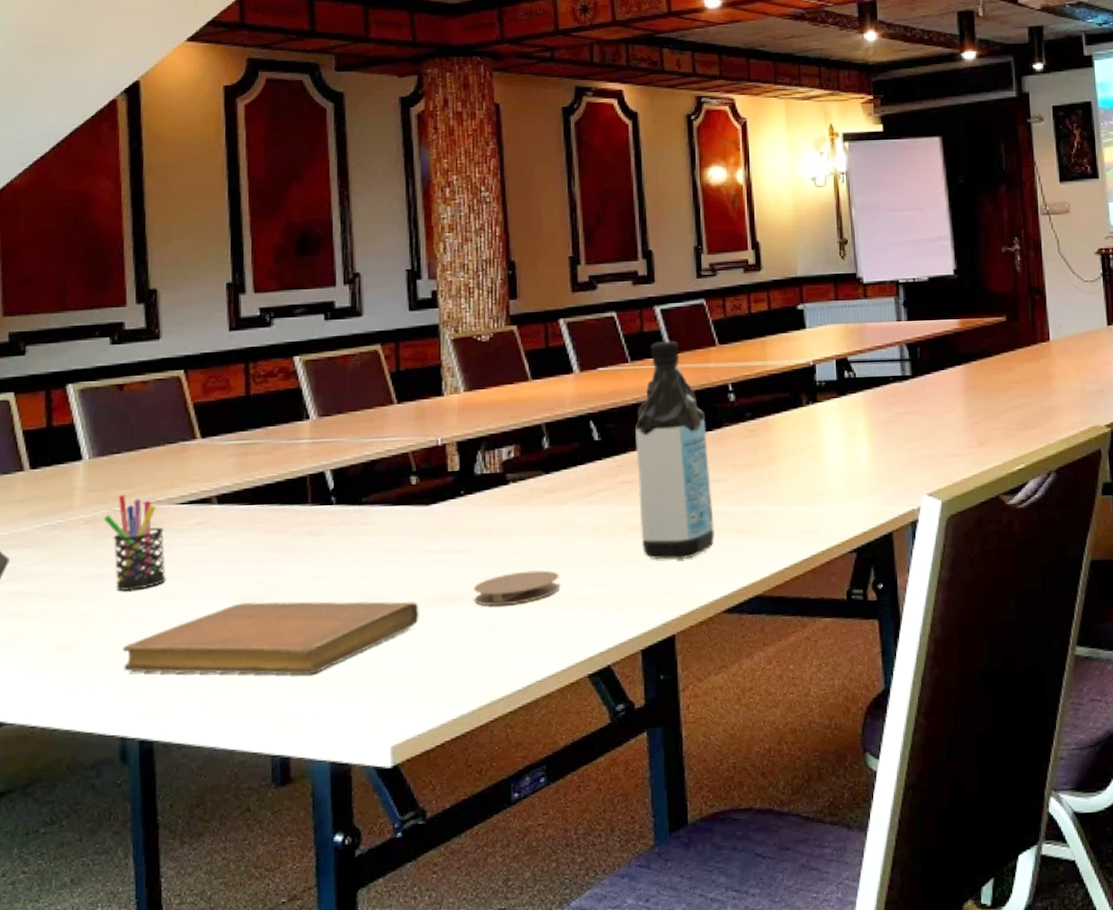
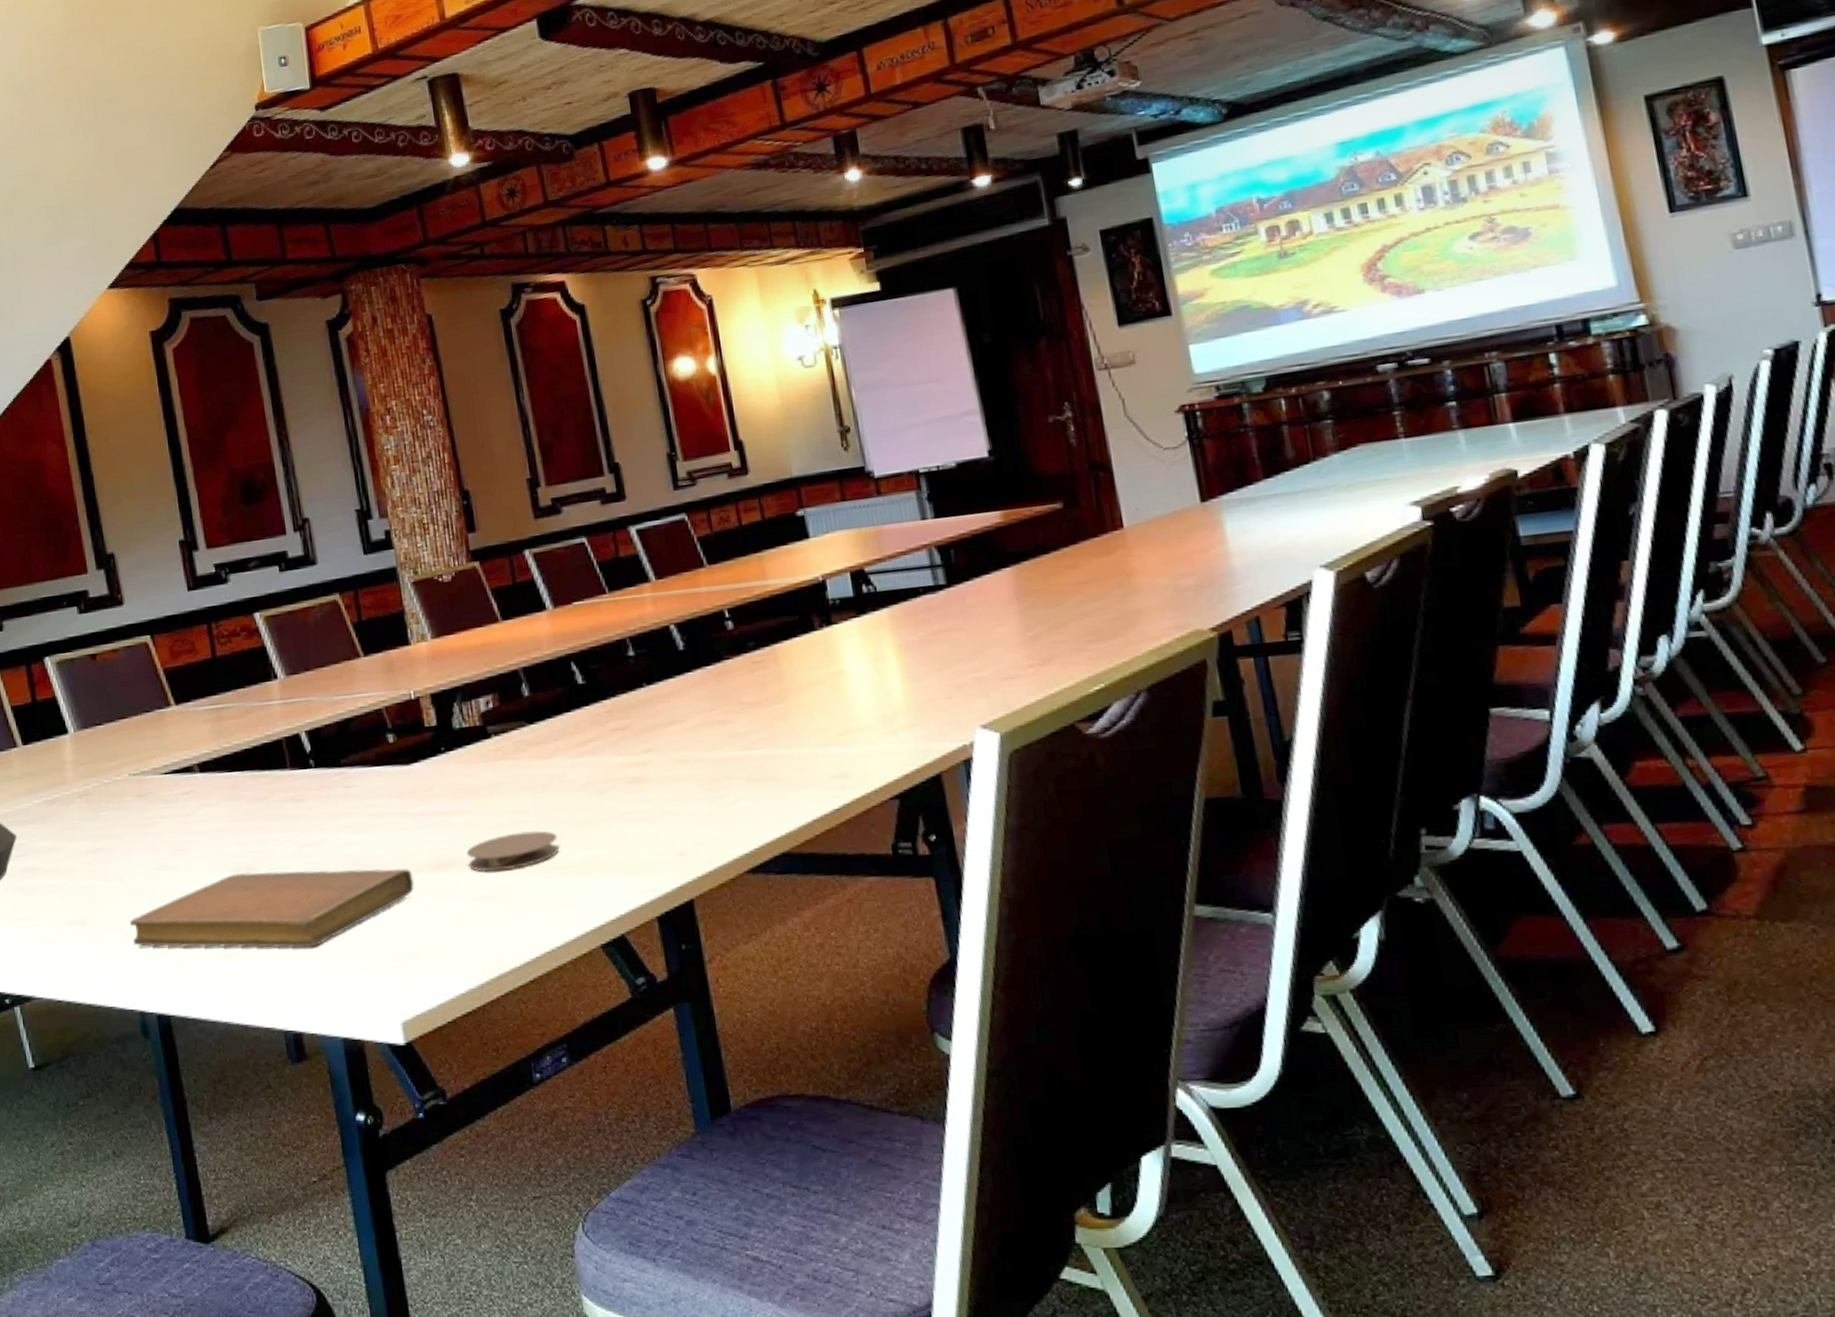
pen holder: present [104,494,167,592] -> none [95,766,162,865]
water bottle: present [635,340,714,560] -> none [622,564,727,815]

